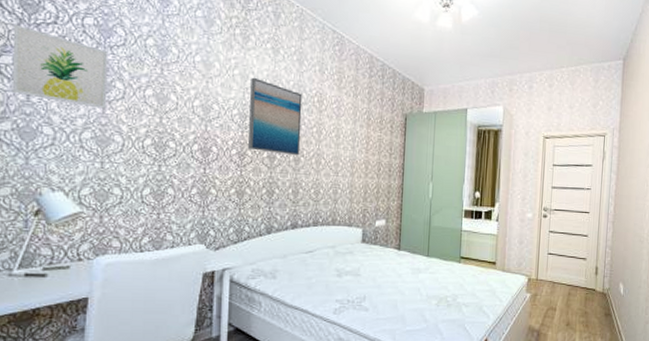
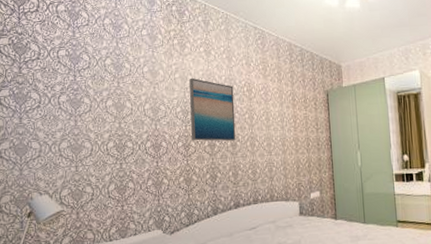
wall art: present [12,24,109,109] -> none [9,64,78,122]

